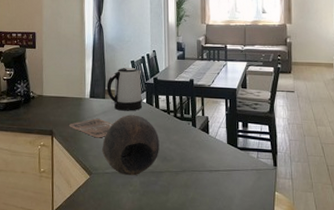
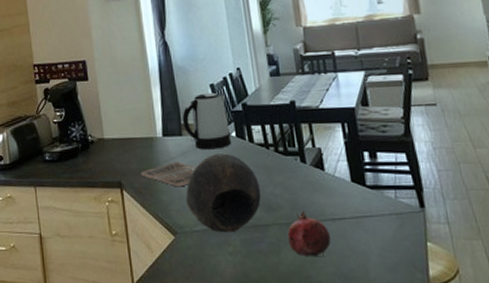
fruit: none [175,162,207,199] -> present [287,210,331,257]

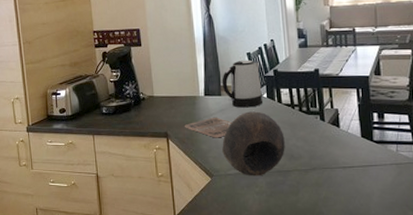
fruit: present [287,210,331,257] -> none [305,159,341,197]

